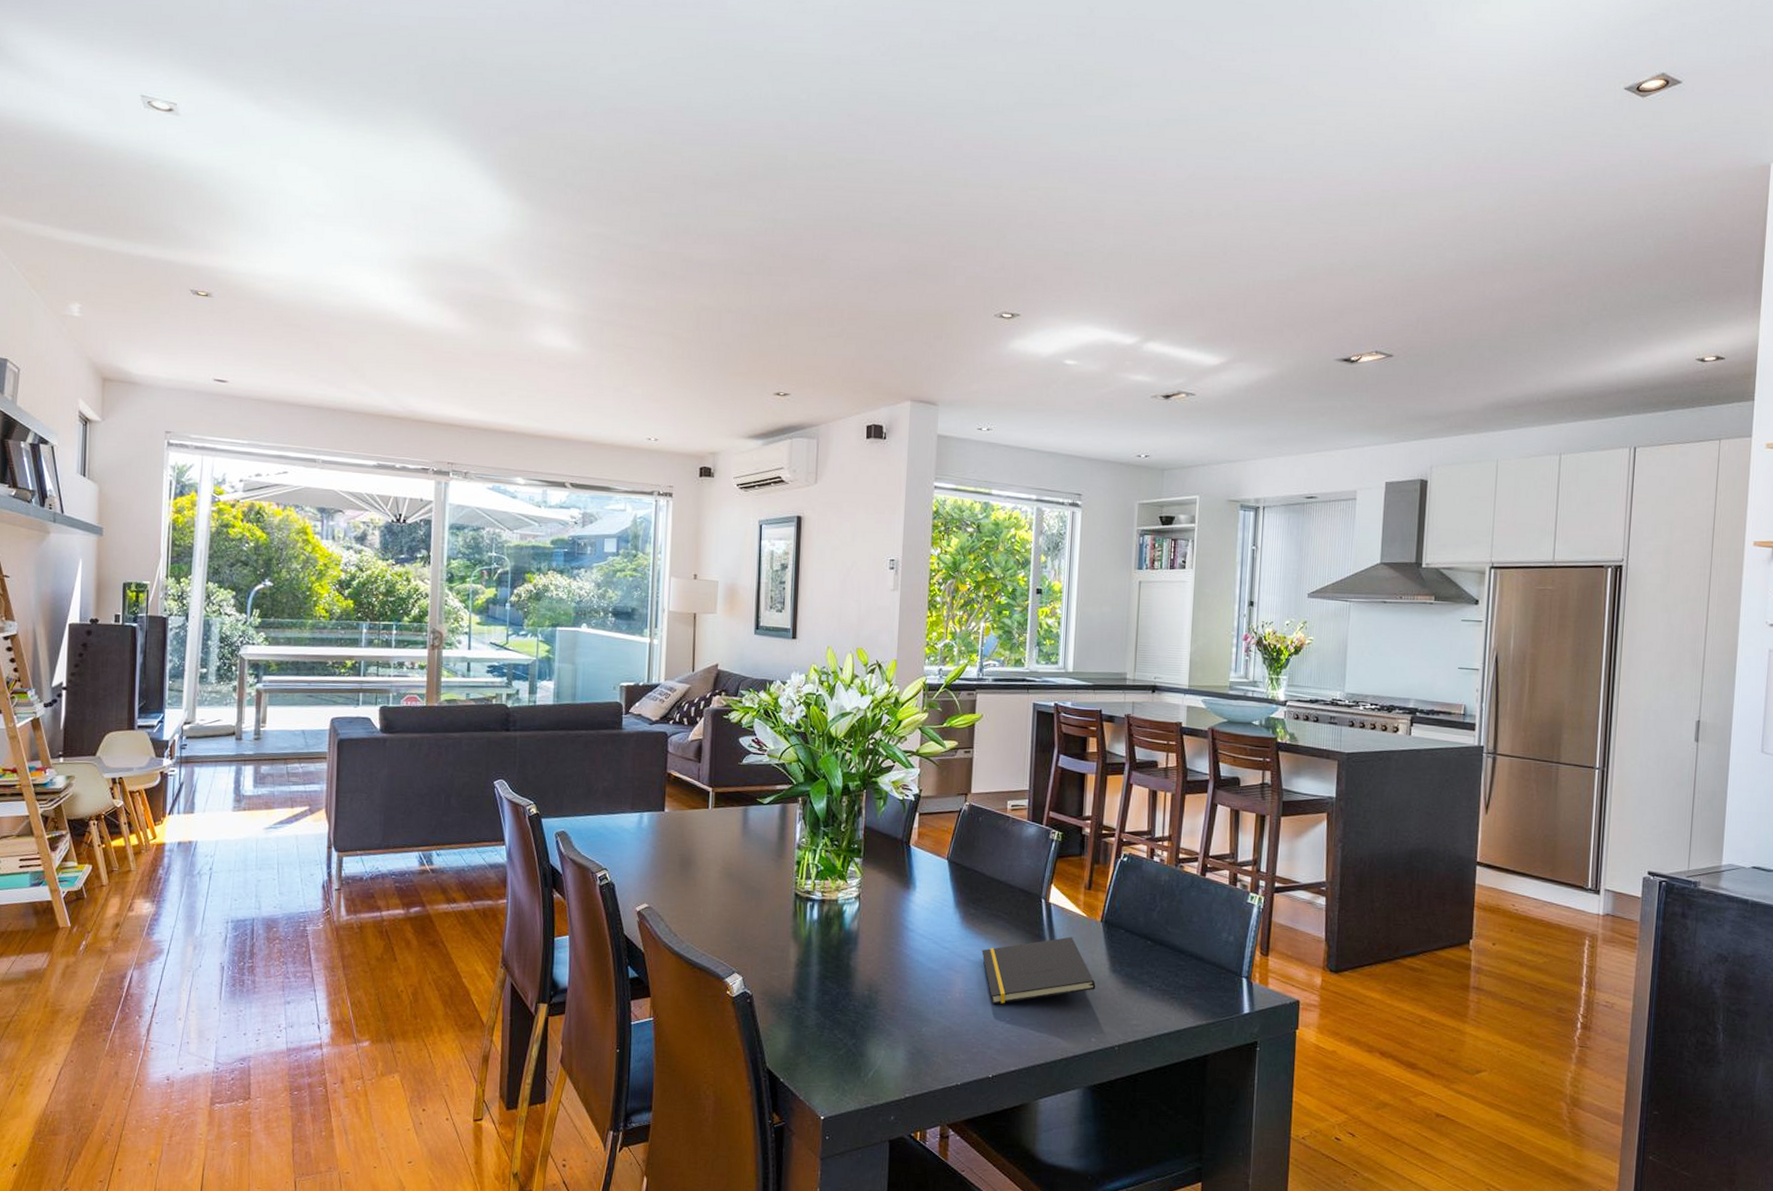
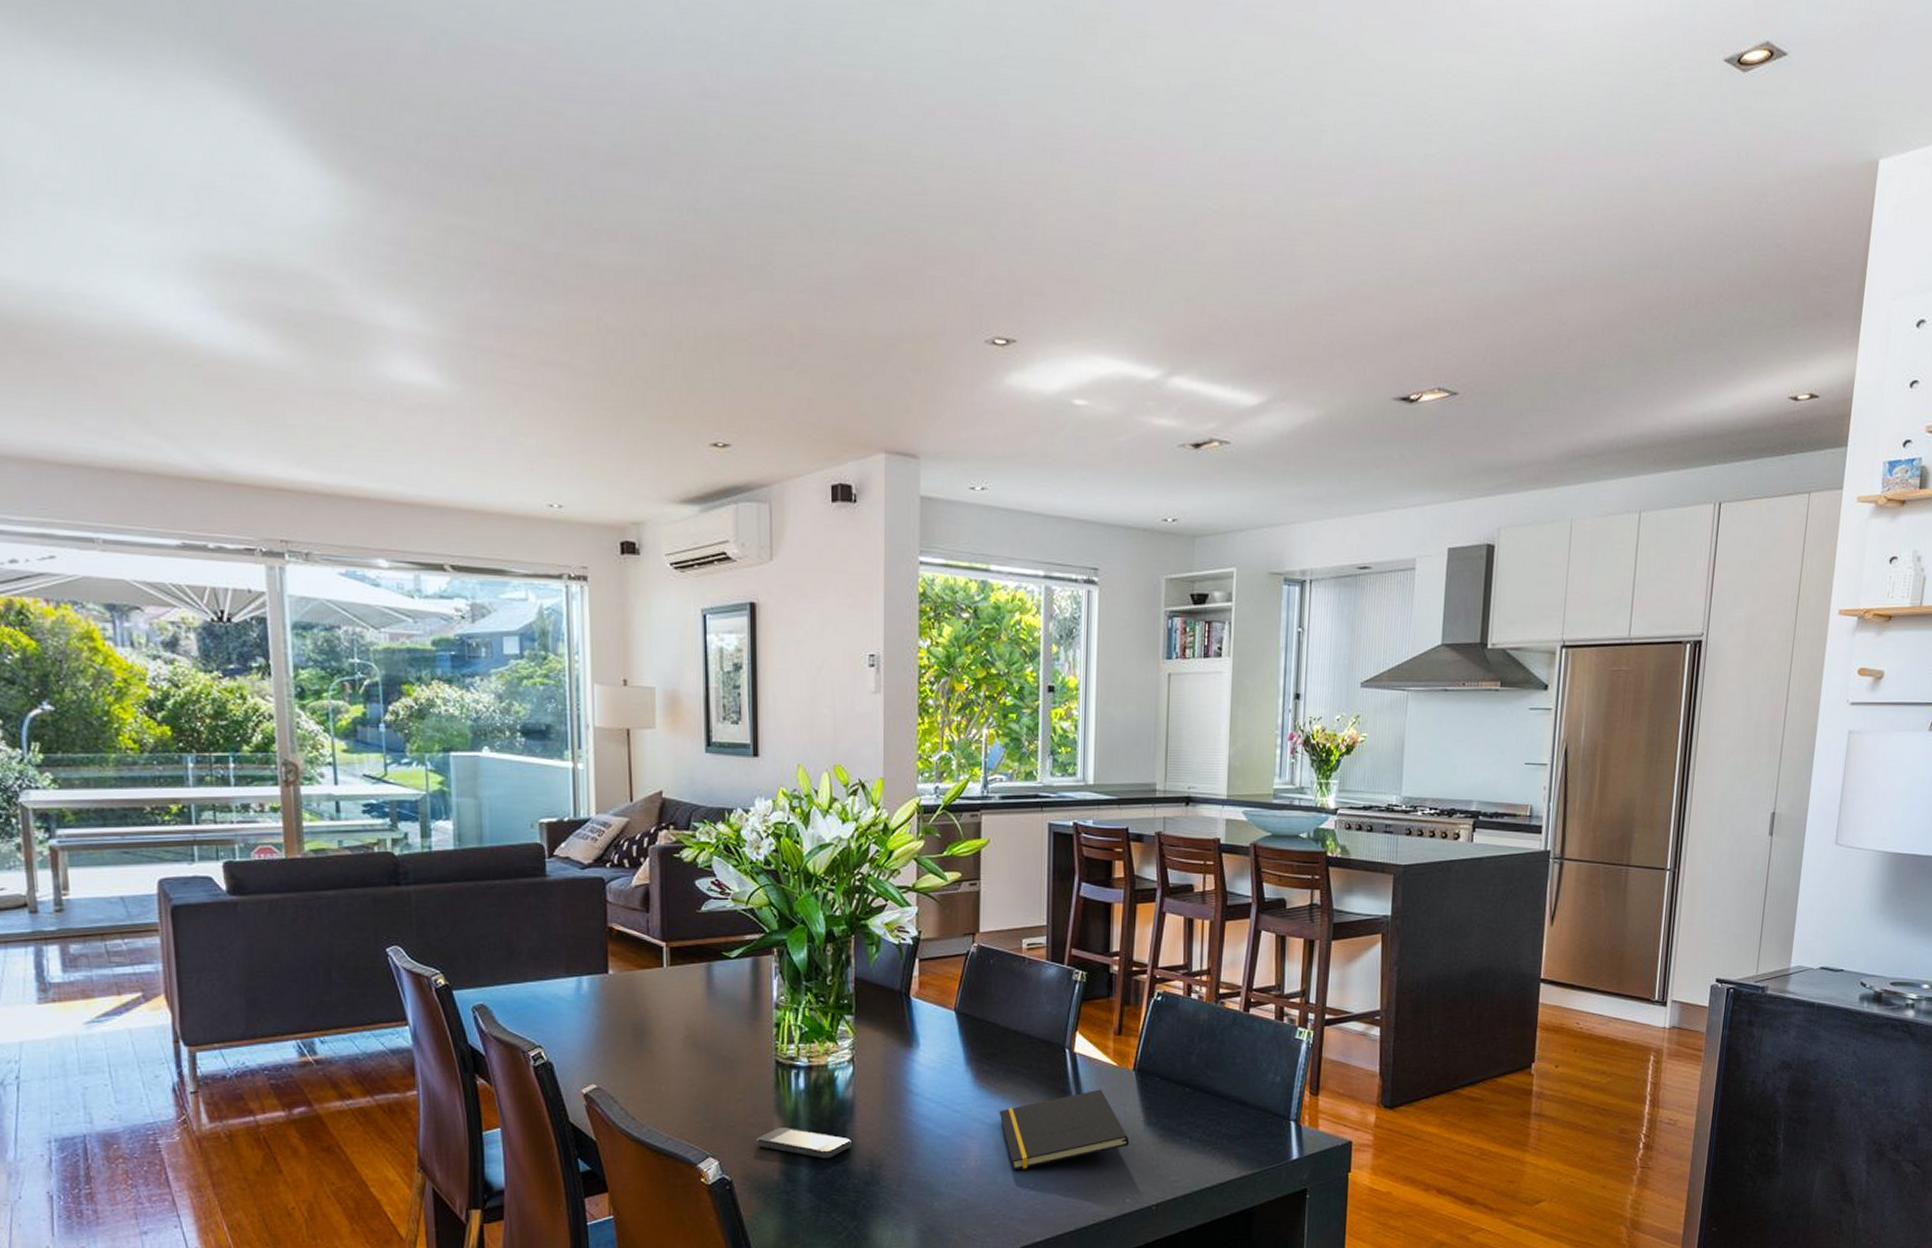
smartphone: none [774,951,854,982] -> present [756,1128,851,1159]

